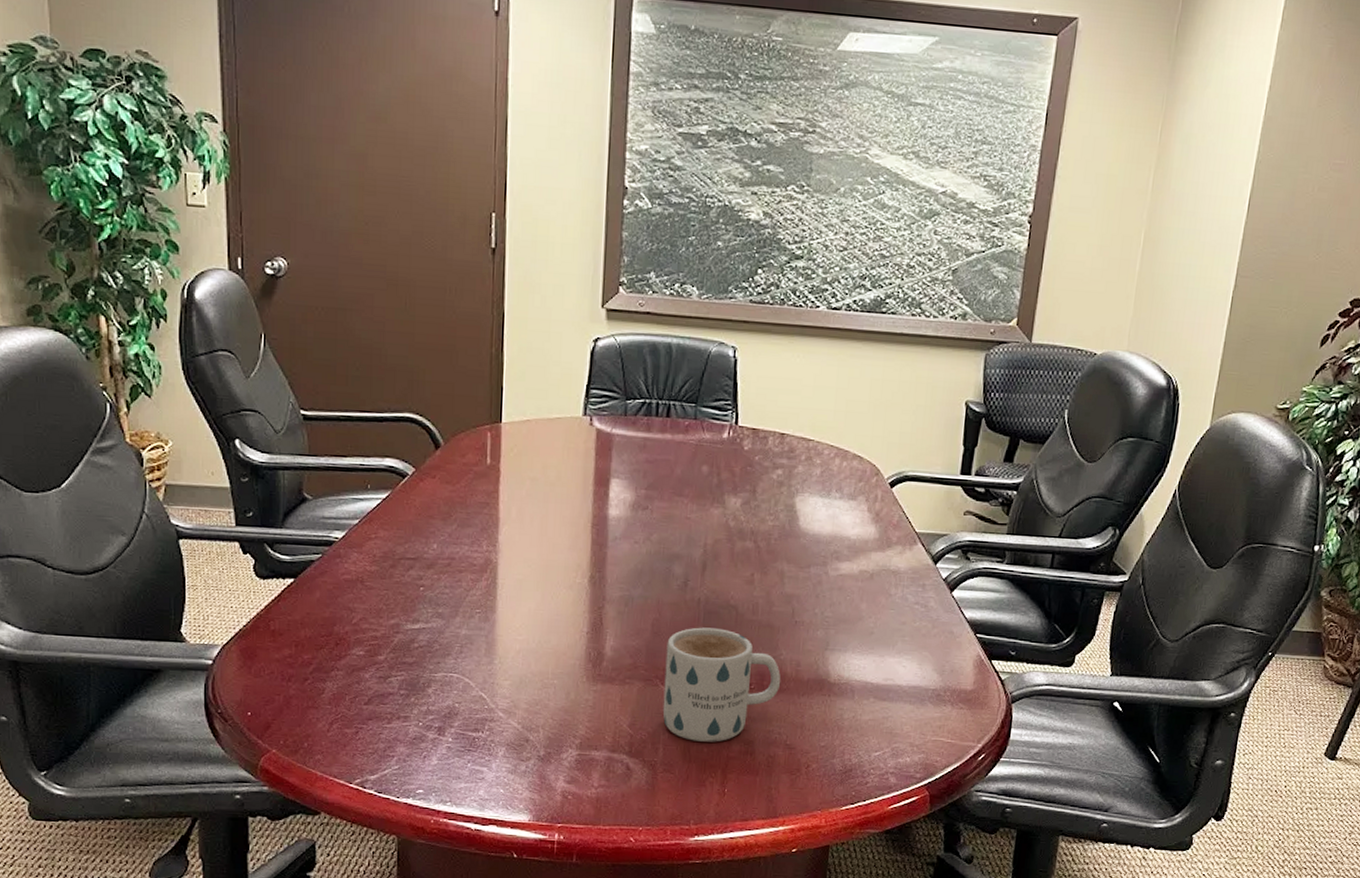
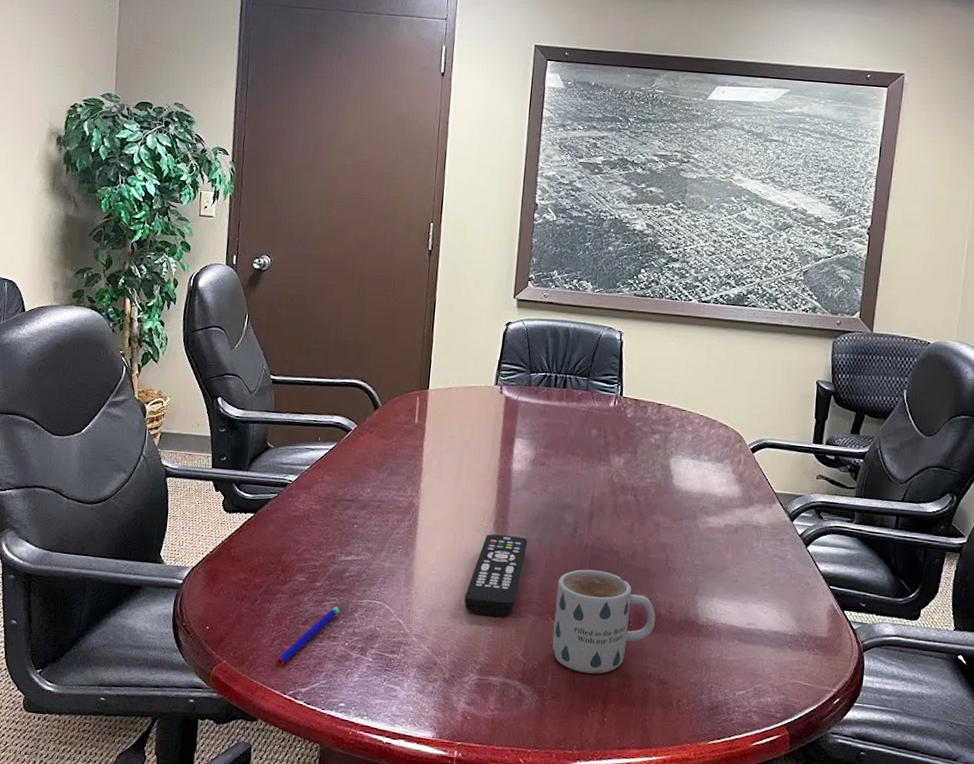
pen: none [337,681,411,752] -> present [276,605,341,666]
remote control: none [558,592,630,686] -> present [464,534,528,617]

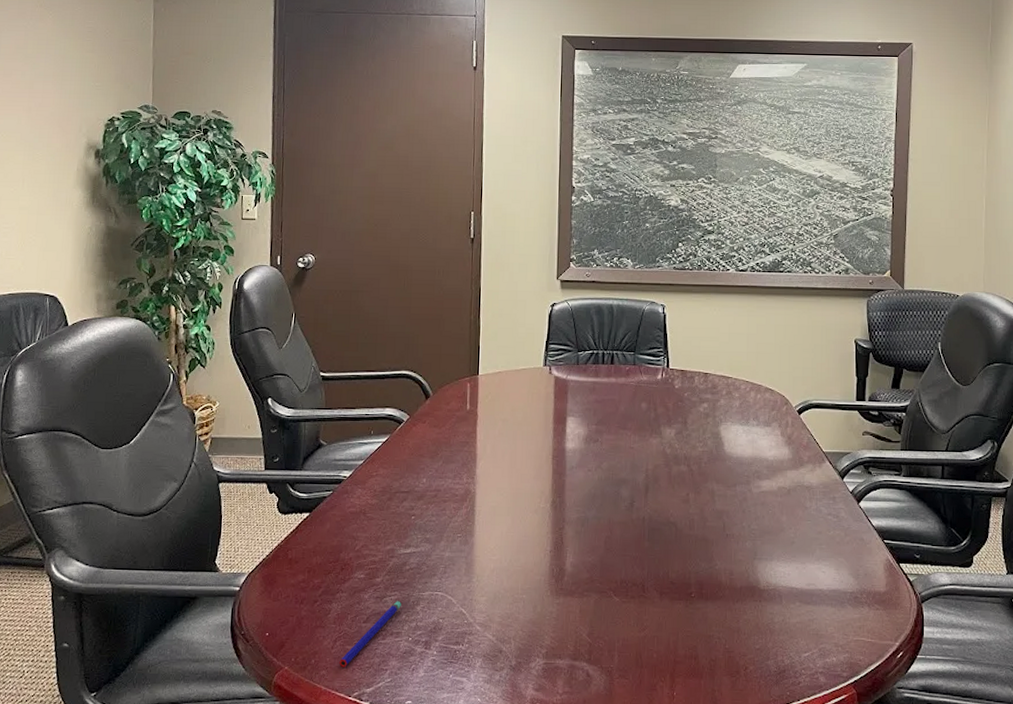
remote control: present [464,534,528,617] -> none [526,515,586,599]
mug: present [552,569,656,674] -> none [616,543,718,648]

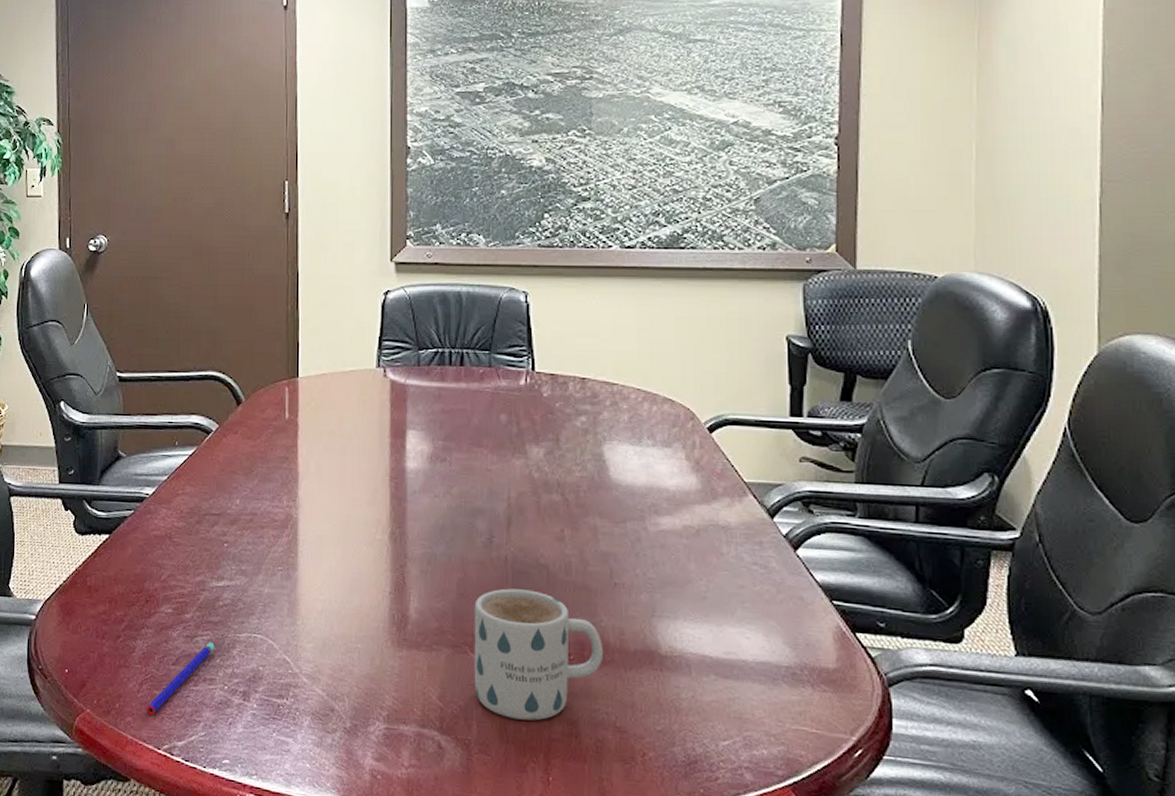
mug: none [616,543,718,648] -> present [474,588,604,721]

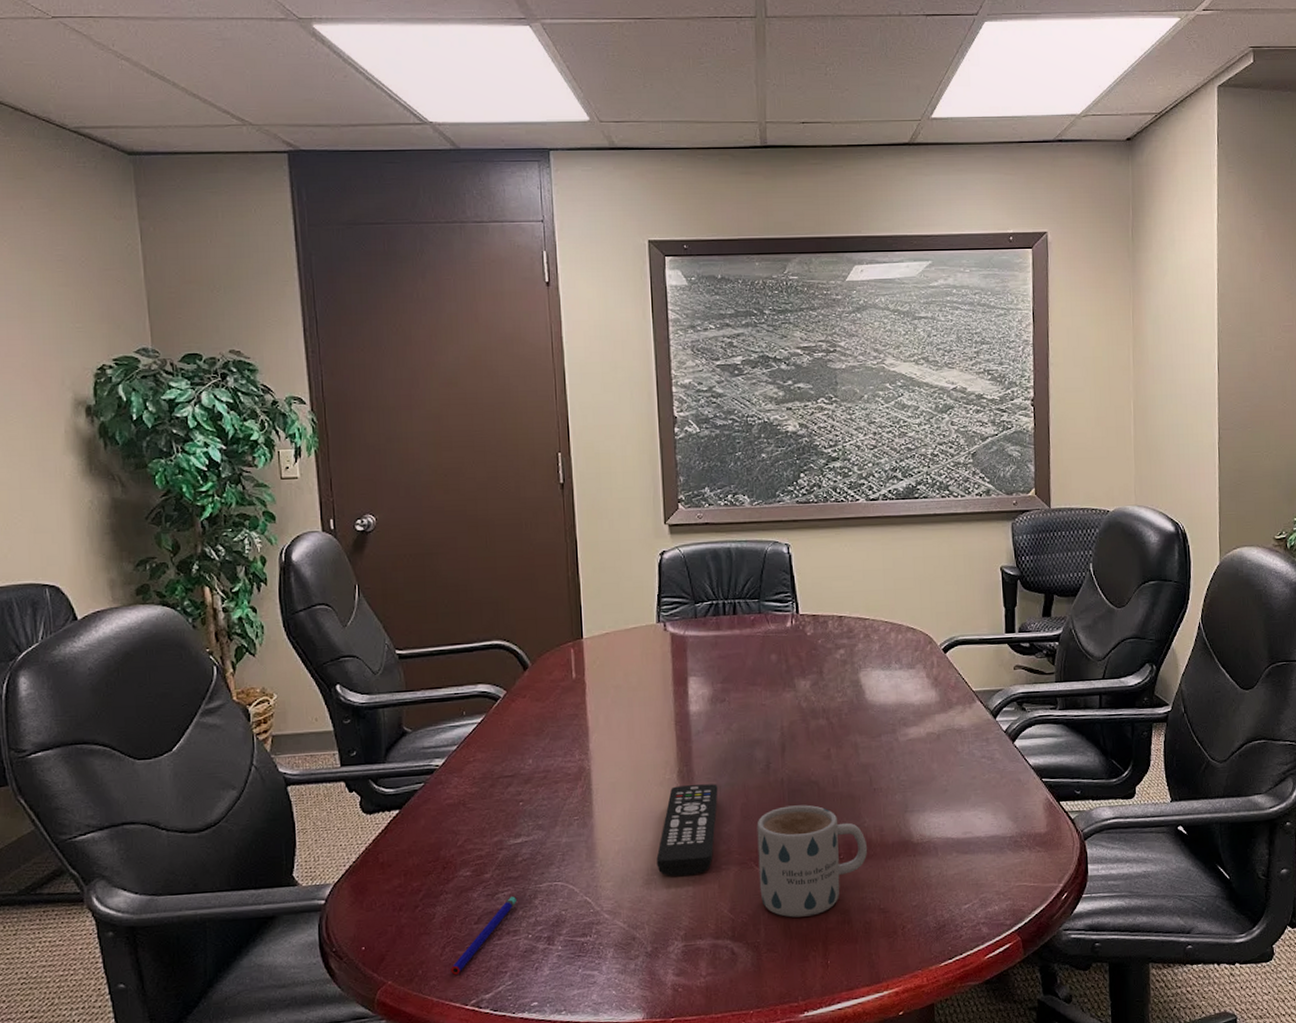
remote control: none [361,549,433,651] -> present [656,784,718,877]

